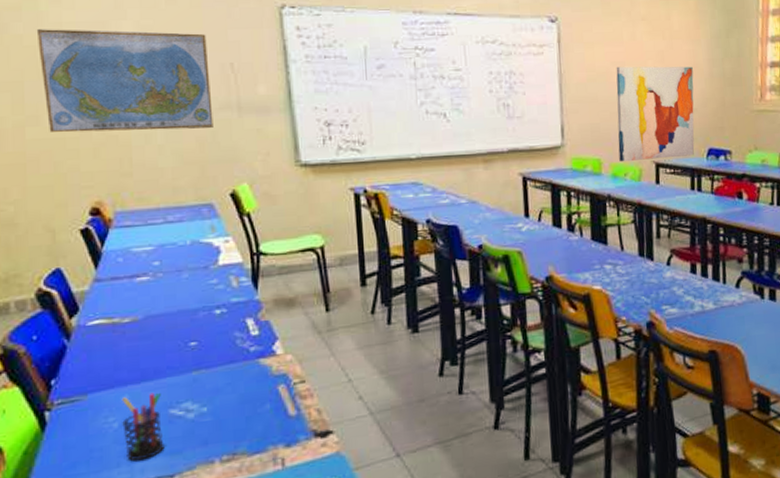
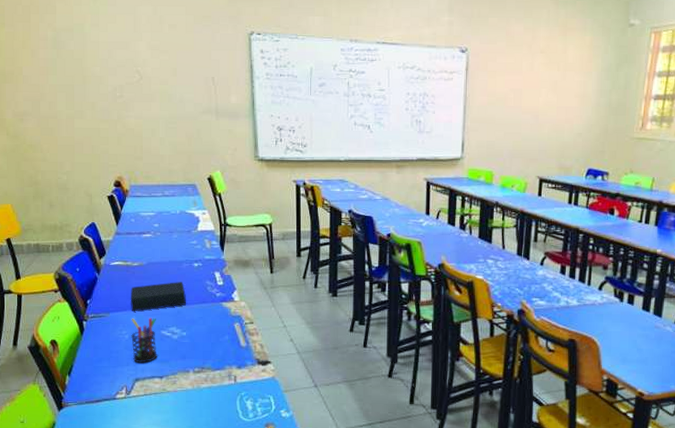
world map: present [36,29,213,133] -> none [82,46,198,127]
book: none [120,337,205,388] -> present [131,282,186,312]
wall art: present [616,66,695,162] -> none [509,93,582,176]

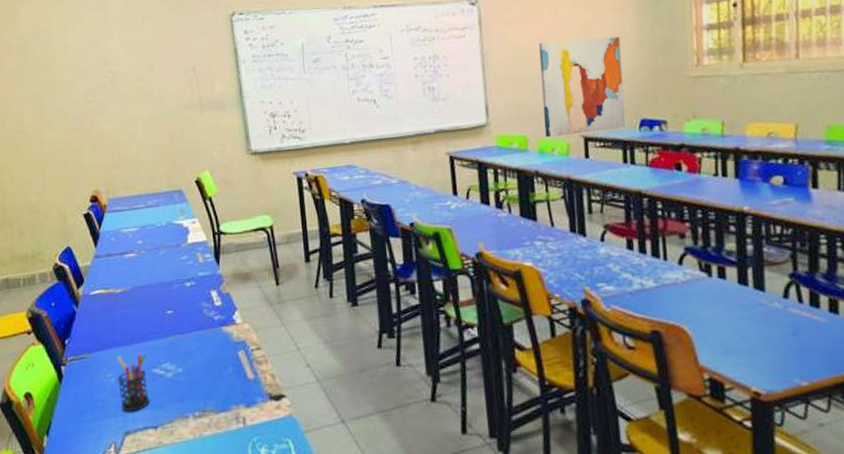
book: present [131,282,186,312] -> none [115,306,179,349]
wall art: none [509,93,582,176] -> present [538,36,625,138]

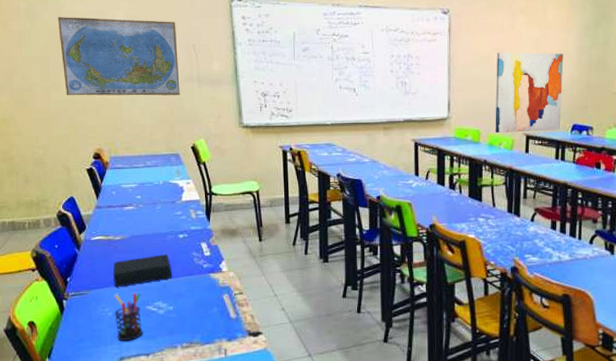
world map: none [50,44,181,134] -> present [57,17,180,96]
book: none [115,306,179,349] -> present [113,254,172,288]

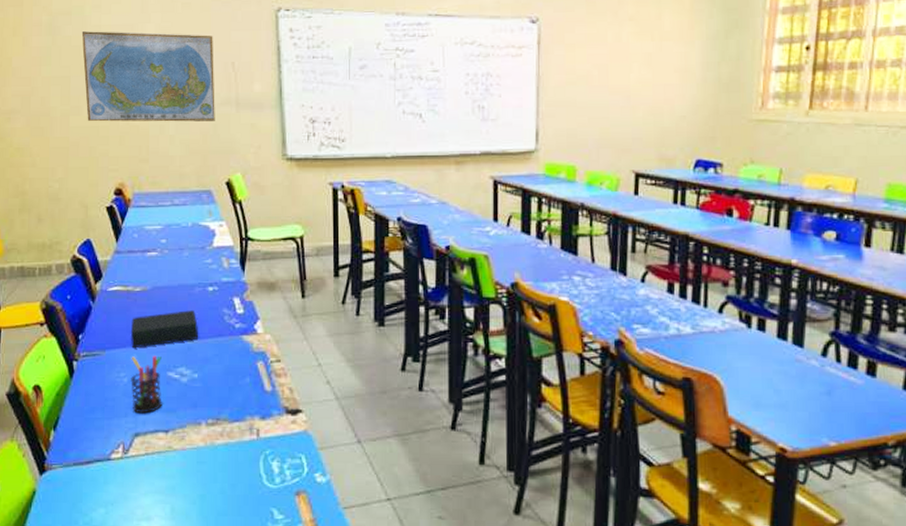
wall art: present [495,52,564,134] -> none [595,69,684,170]

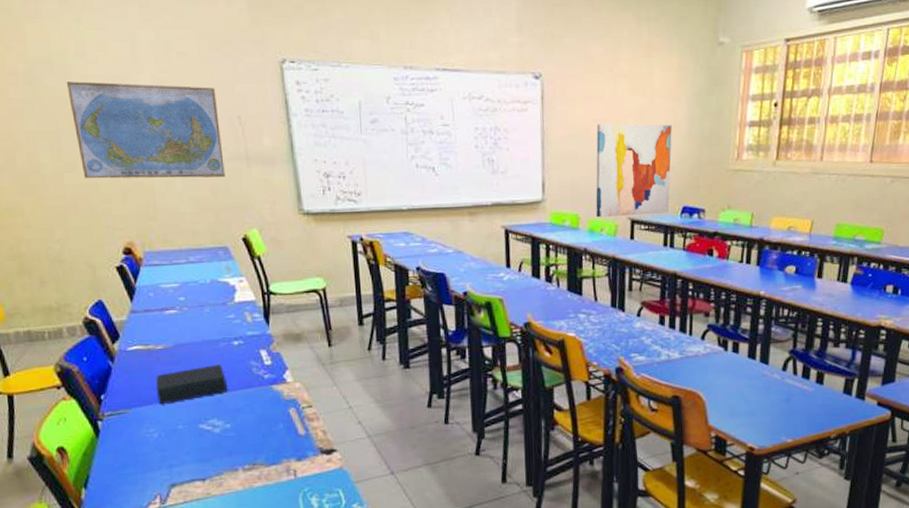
pen holder: present [131,355,162,414] -> none [159,410,197,466]
wall art: none [595,69,684,170] -> present [596,123,672,218]

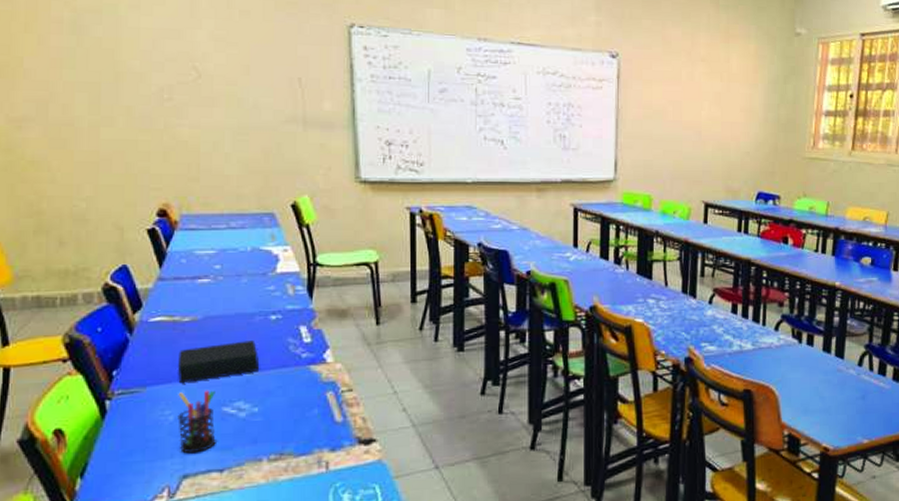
world map: present [66,81,225,179] -> none [115,33,279,139]
pen holder: none [159,410,197,466] -> present [177,390,216,454]
wall art: present [596,123,672,218] -> none [669,105,748,200]

